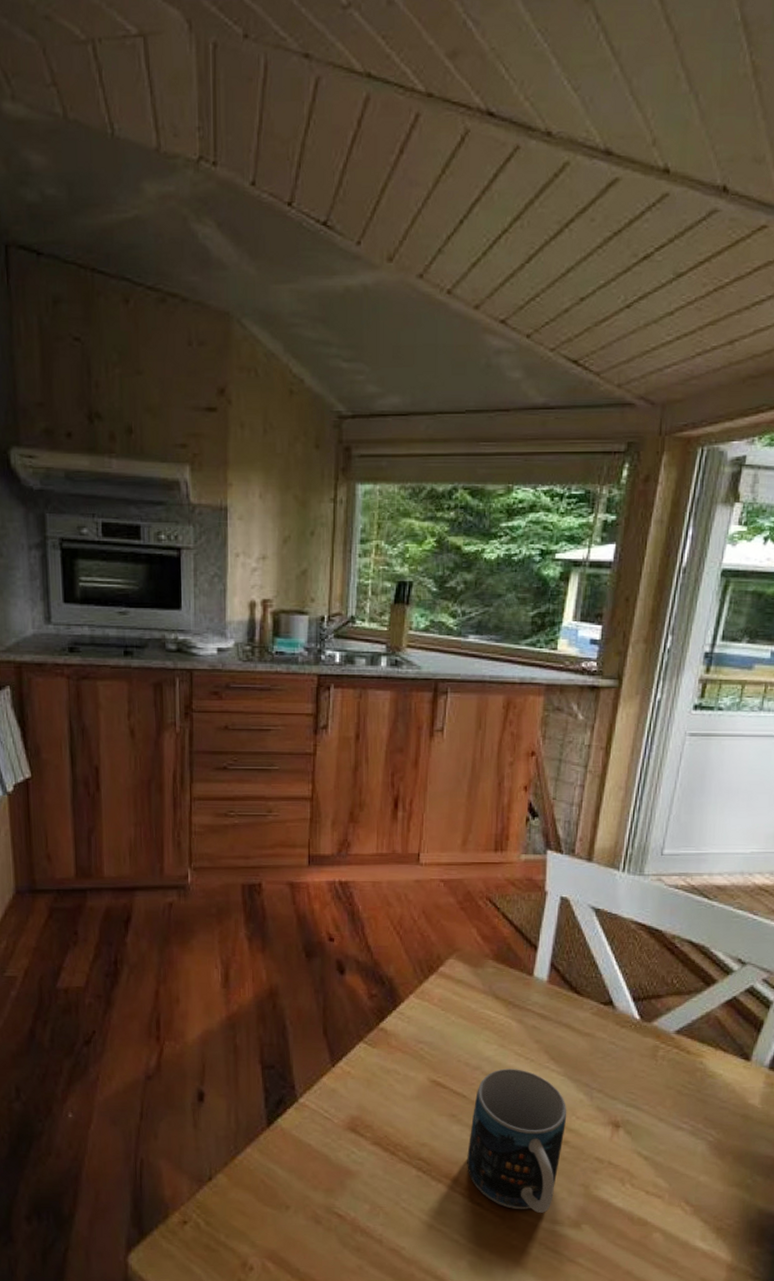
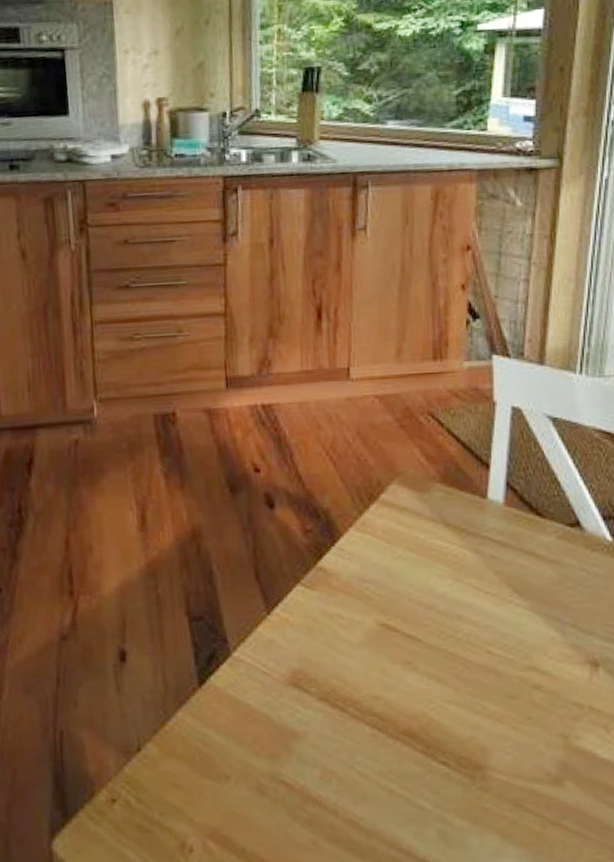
mug: present [467,1069,567,1213] -> none [427,605,538,770]

